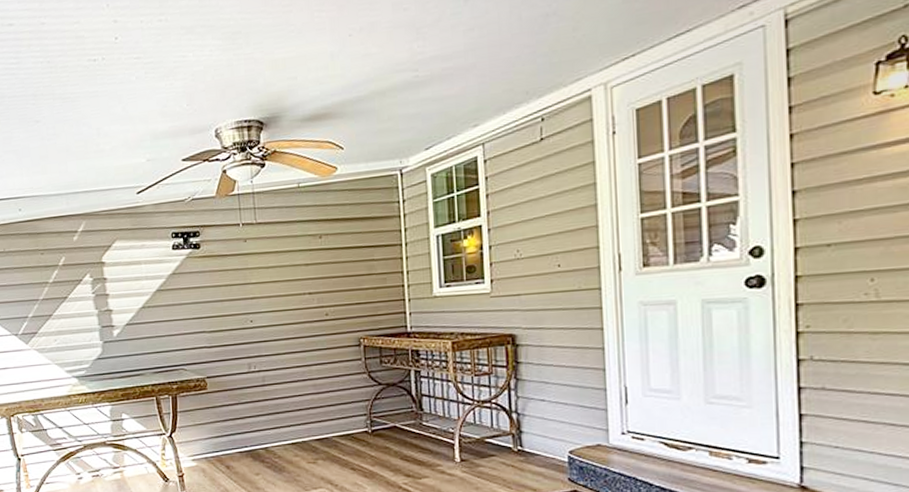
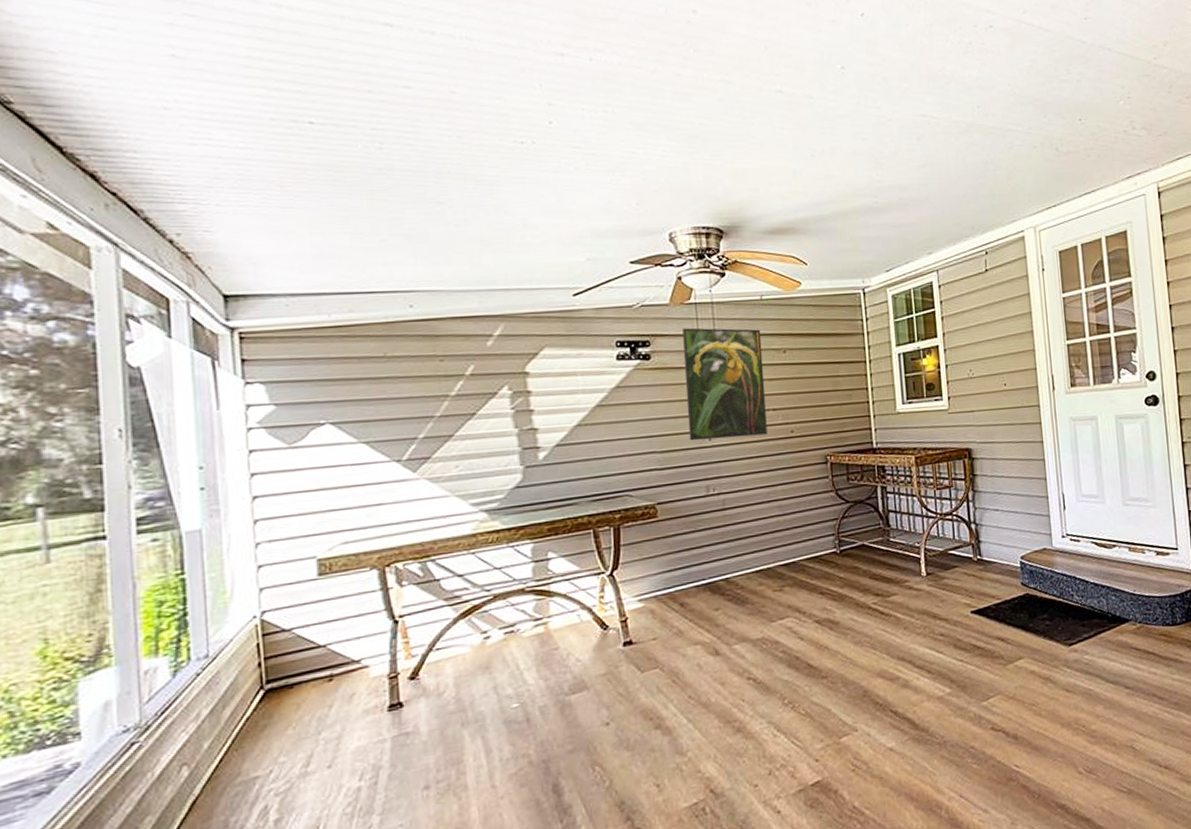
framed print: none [227,216,303,322] -> present [682,327,767,441]

